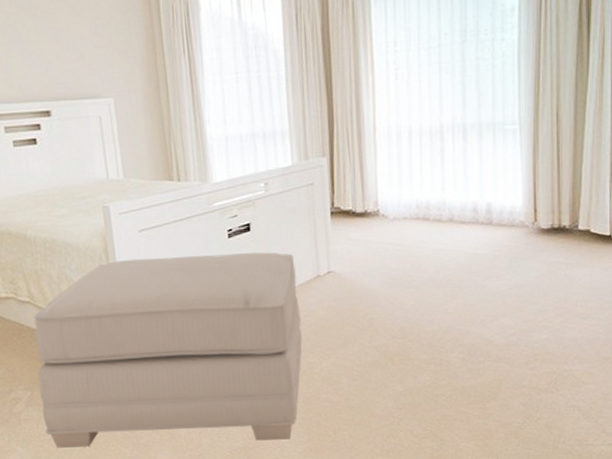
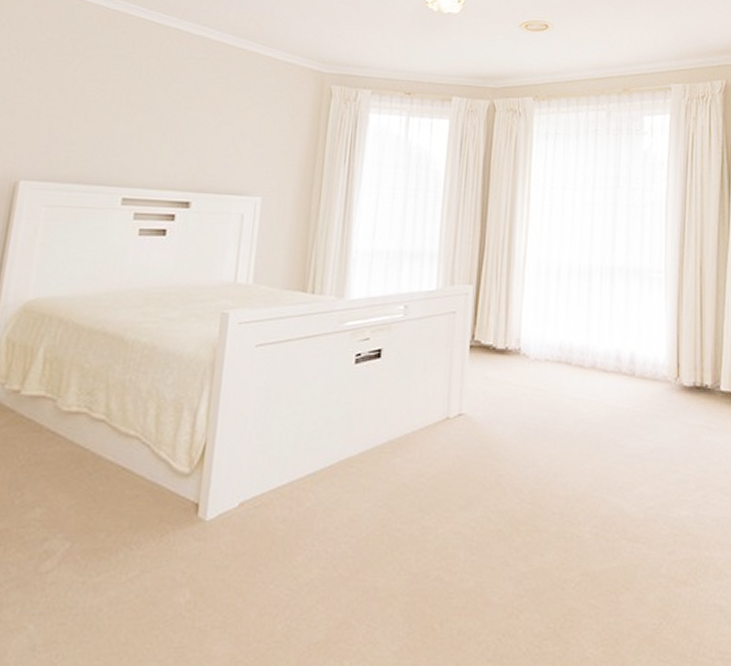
ottoman: present [34,252,302,448] -> none [74,378,424,632]

